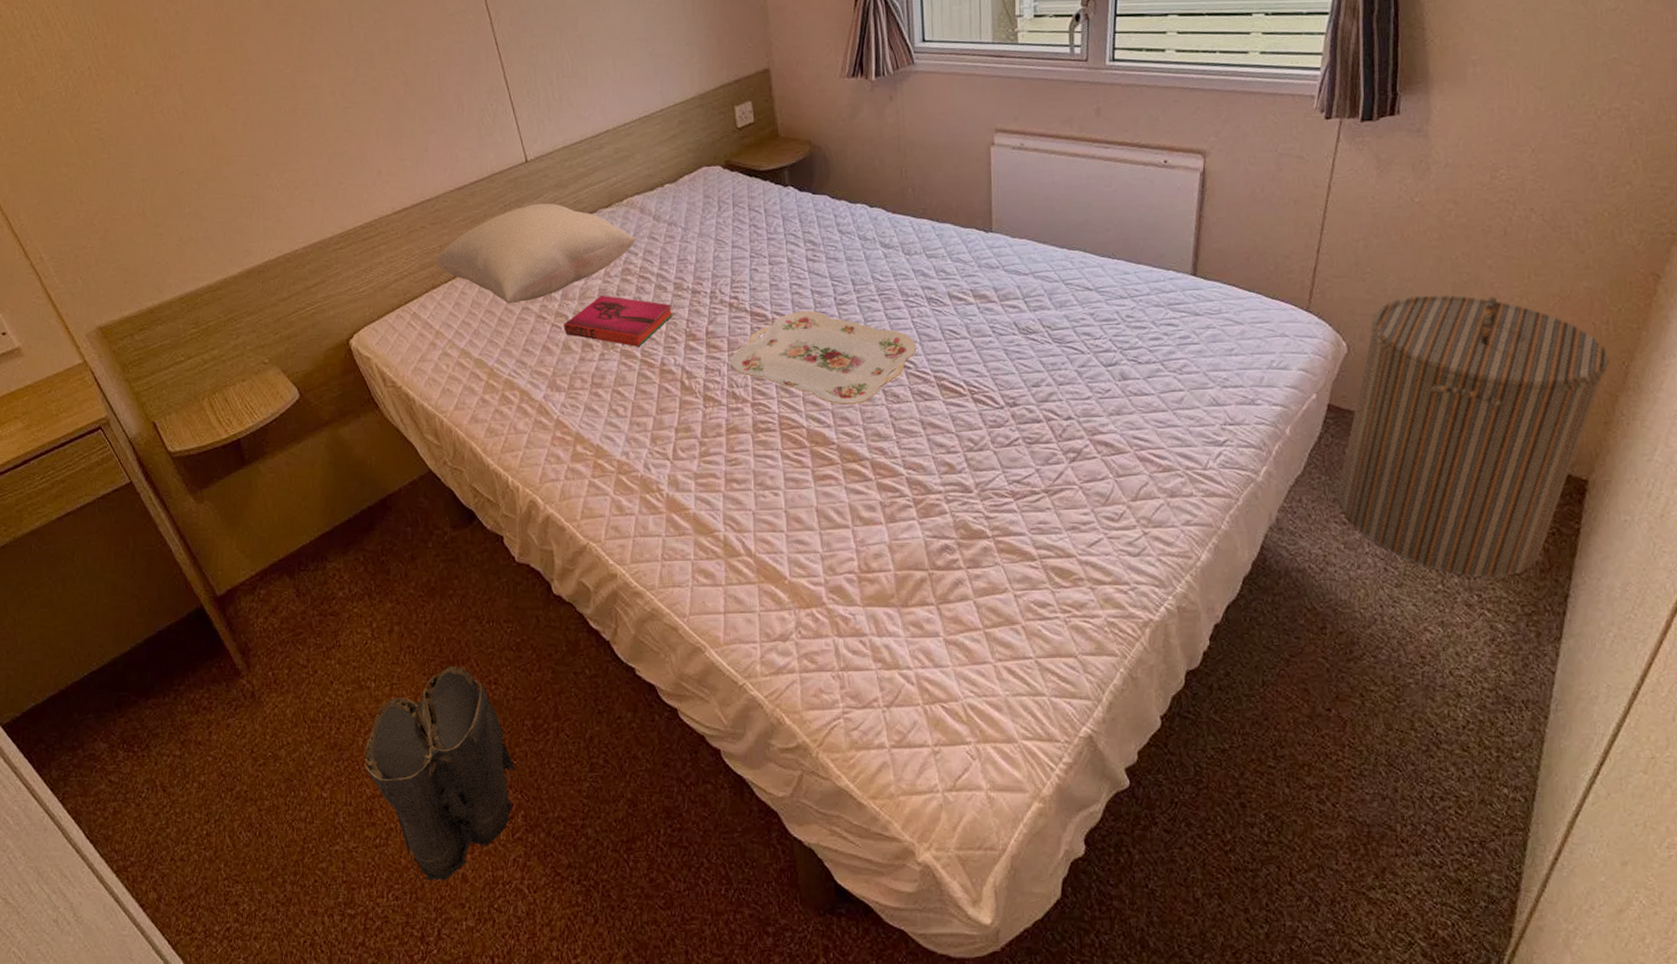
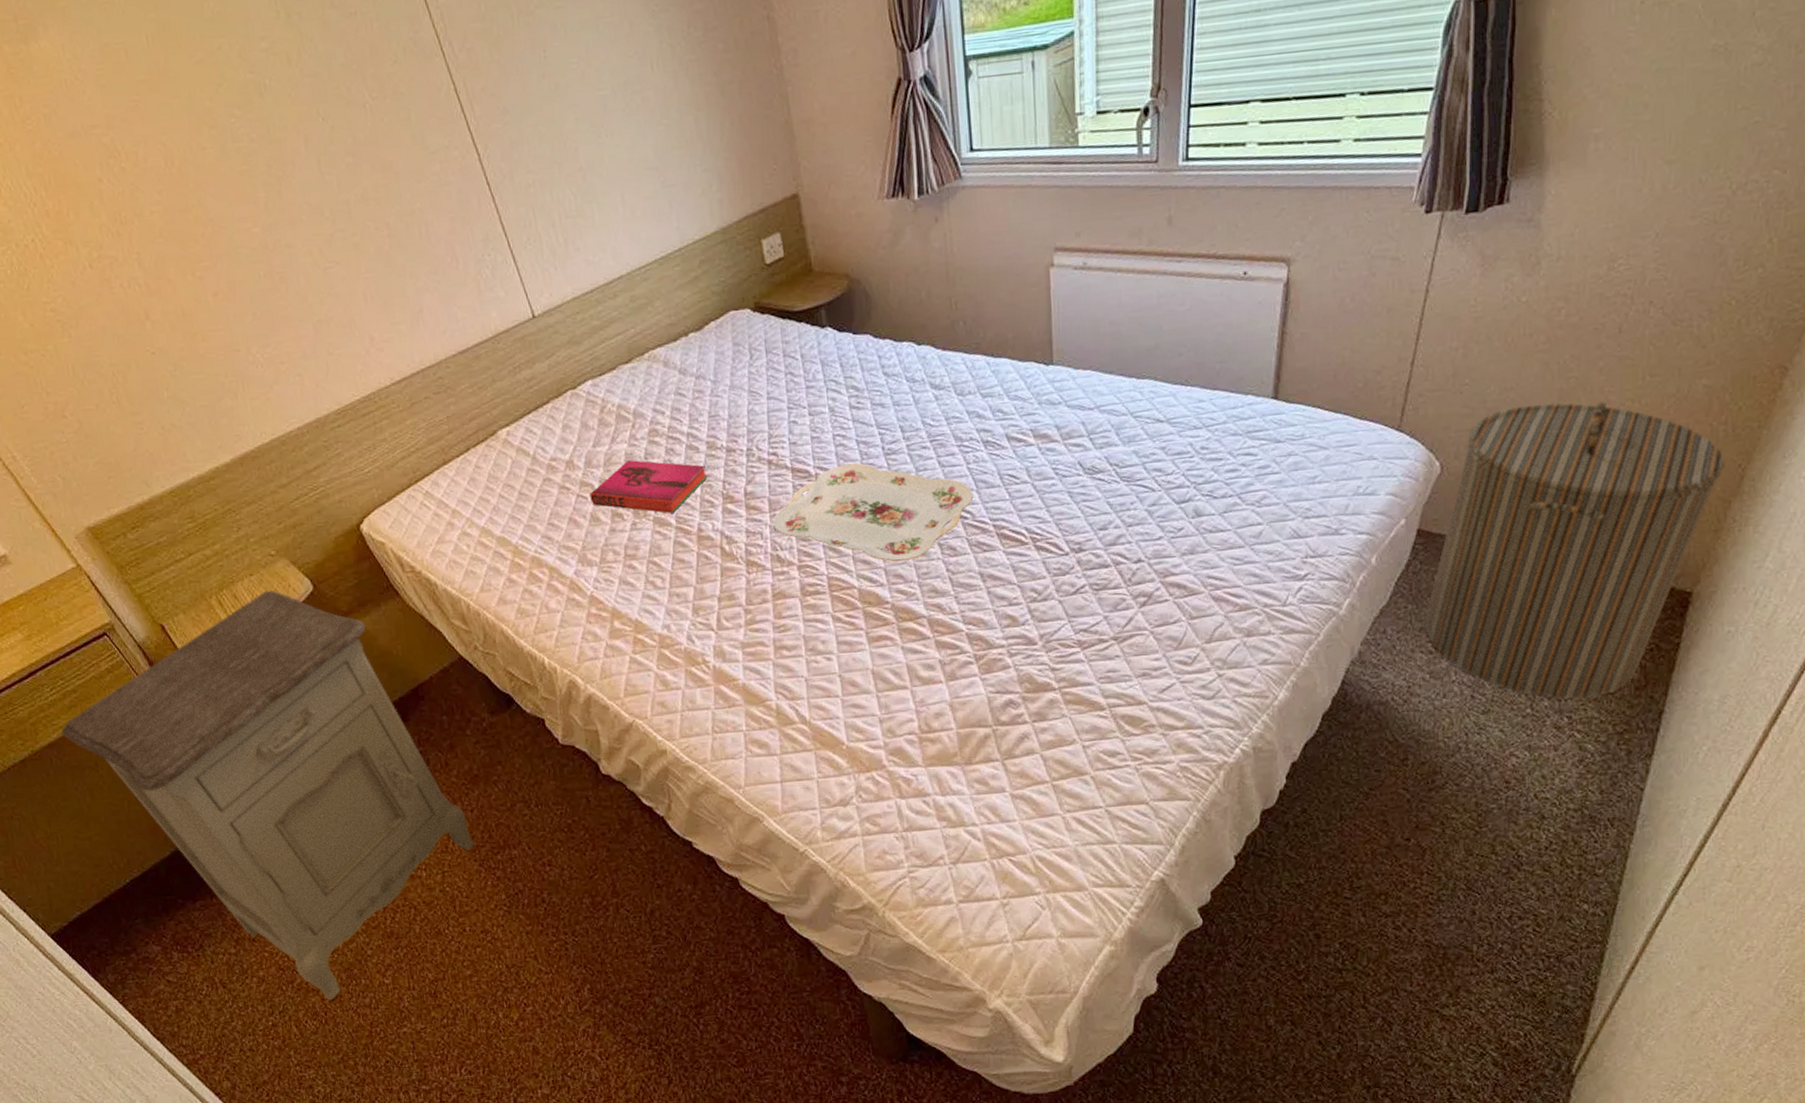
nightstand: none [44,395,425,812] -> present [61,589,475,1001]
boots: present [365,666,516,886] -> none [423,851,579,1060]
pillow: present [435,203,637,304] -> none [443,362,663,476]

